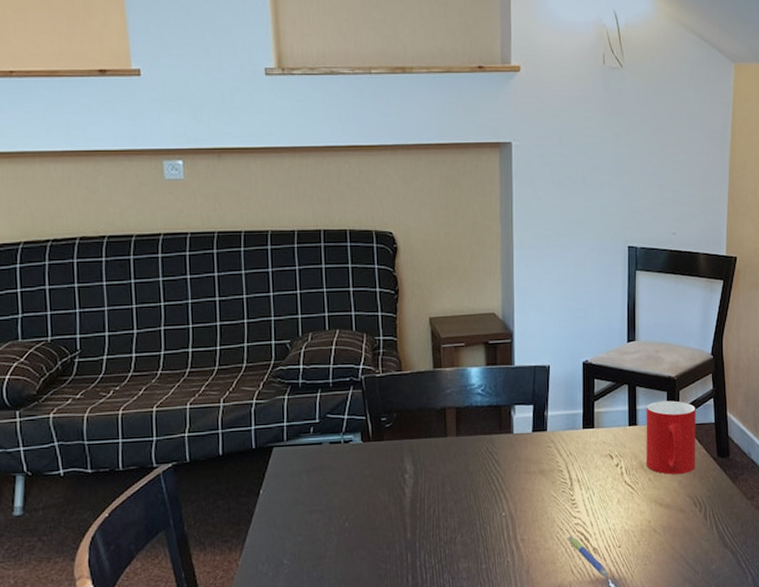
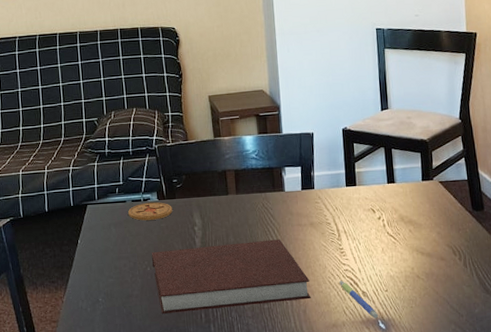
coaster: none [325,445,379,467] -> present [128,202,173,221]
notebook: none [350,489,536,577] -> present [151,239,311,314]
cup: present [646,400,696,475] -> none [402,160,452,226]

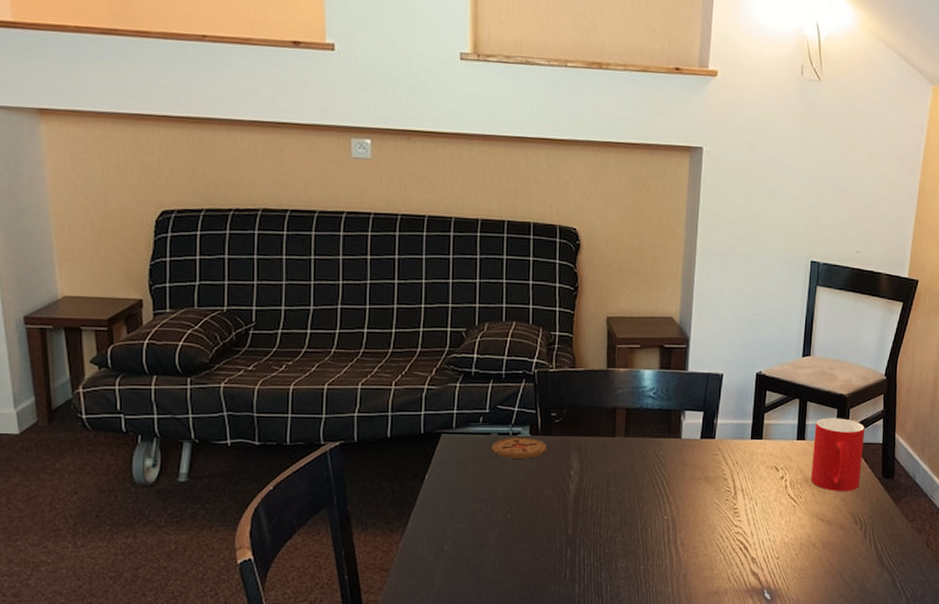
notebook: present [151,239,311,314] -> none [514,492,695,568]
pen: present [339,280,379,319] -> none [728,543,765,588]
cup: none [402,160,452,226] -> present [811,418,865,491]

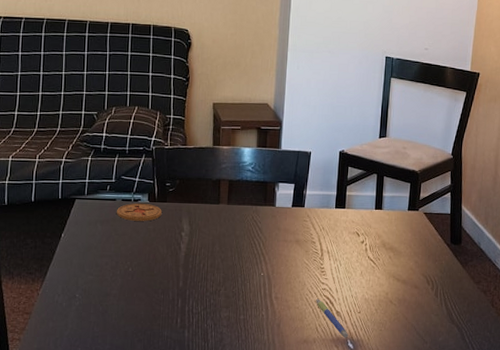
pen: none [728,543,765,588] -> present [316,298,349,338]
cup: present [811,418,865,491] -> none [388,190,435,255]

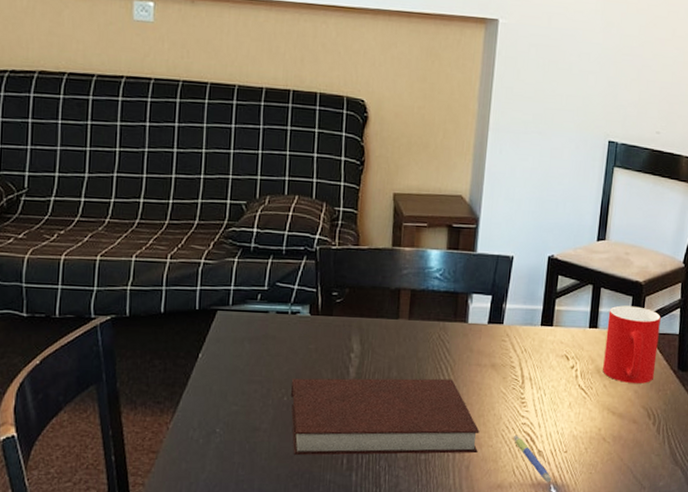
coaster: present [117,203,162,221] -> none [269,317,327,339]
notebook: none [134,252,288,316] -> present [290,378,480,455]
cup: none [388,190,435,255] -> present [603,305,661,383]

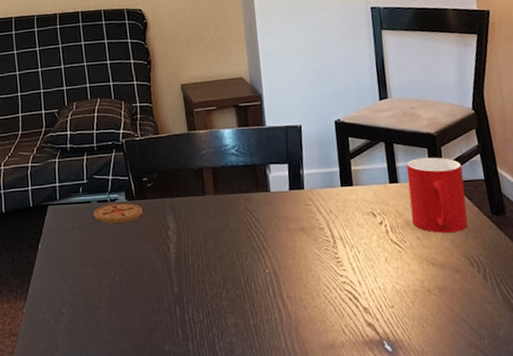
coaster: none [269,317,327,339] -> present [93,203,143,224]
notebook: present [290,378,480,455] -> none [120,246,304,329]
pen: present [514,434,552,483] -> none [336,294,384,339]

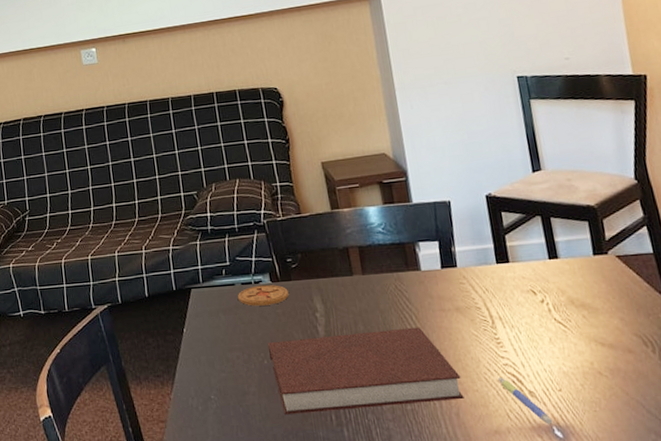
notebook: none [120,246,304,329] -> present [267,327,464,414]
pen: none [336,294,384,339] -> present [498,376,553,425]
cup: present [406,157,468,233] -> none [565,230,638,311]

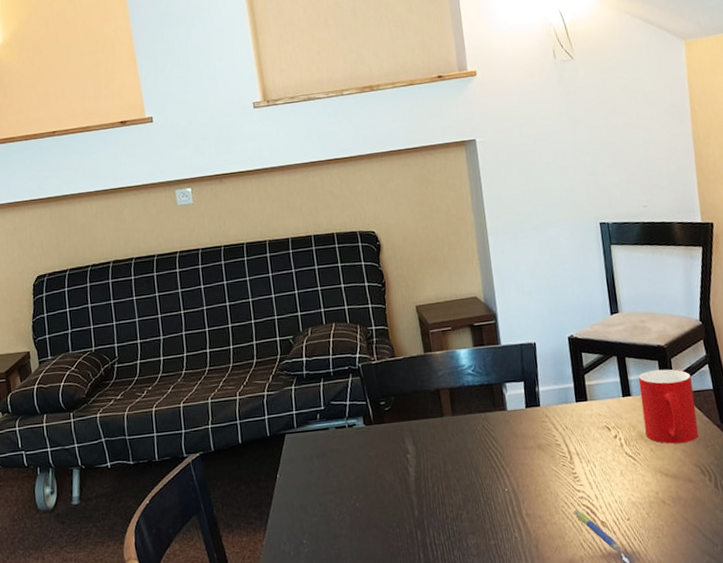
coaster: present [238,285,289,306] -> none [332,428,382,450]
notebook: present [267,327,464,414] -> none [359,465,543,555]
cup: none [565,230,638,311] -> present [638,369,698,444]

